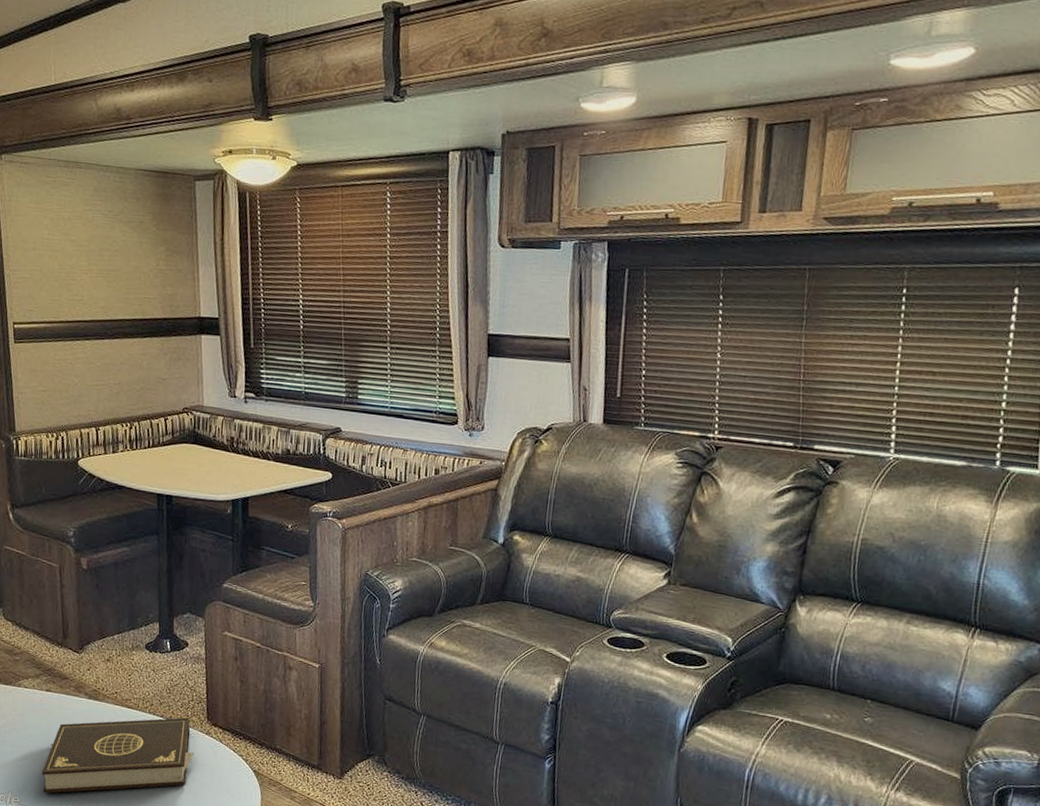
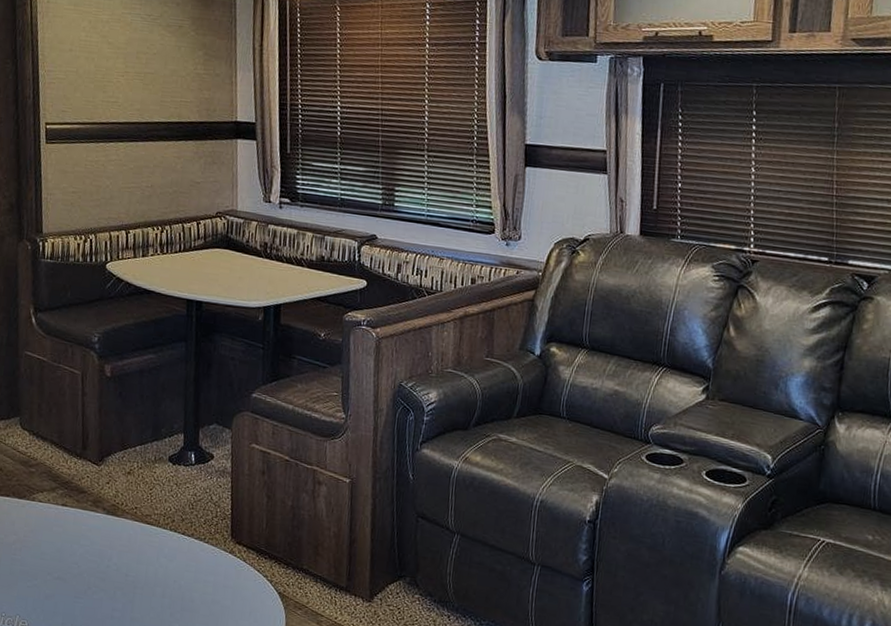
book: present [41,717,195,794] -> none [52,535,217,617]

